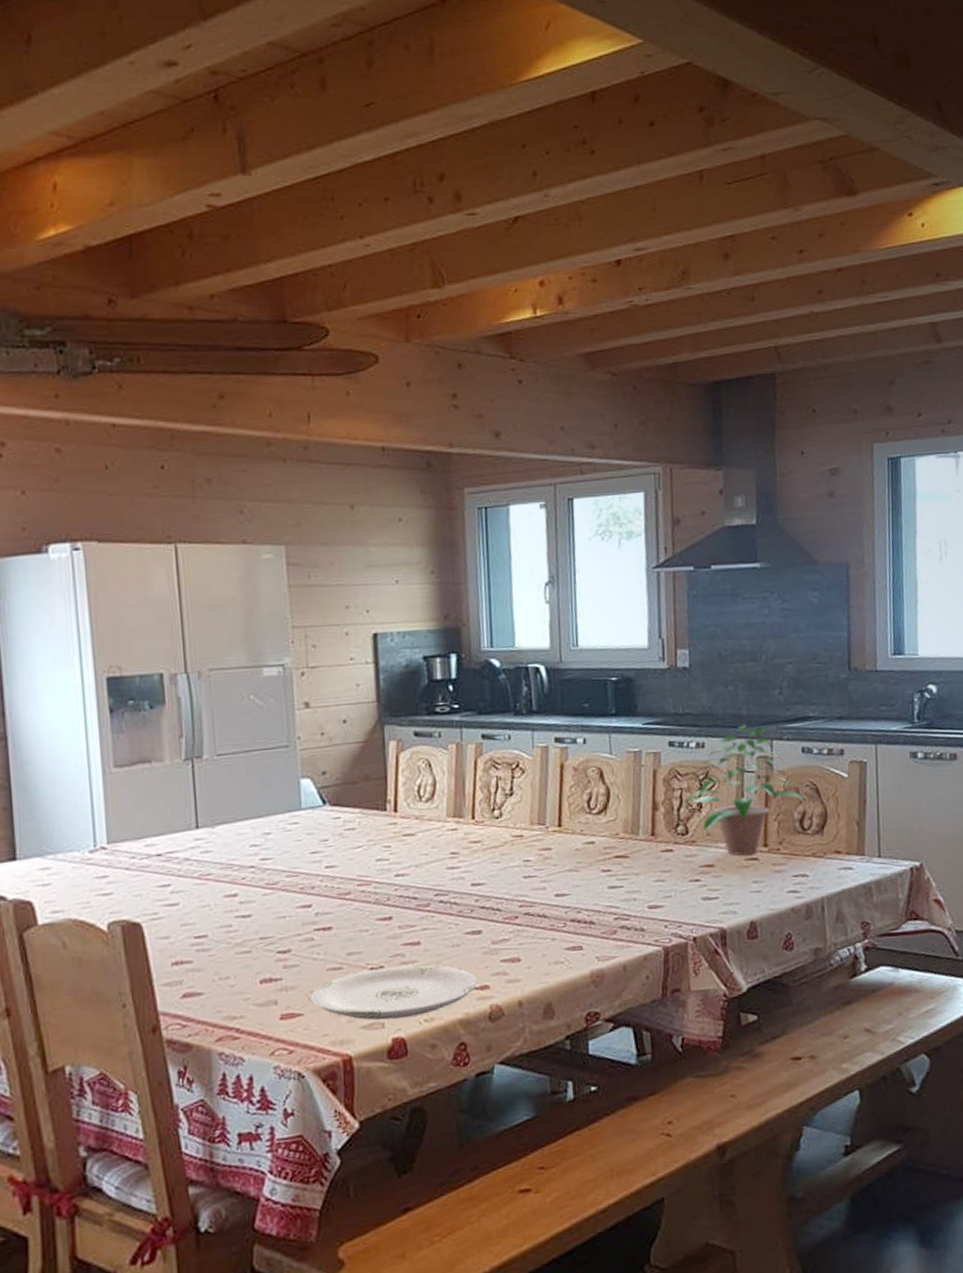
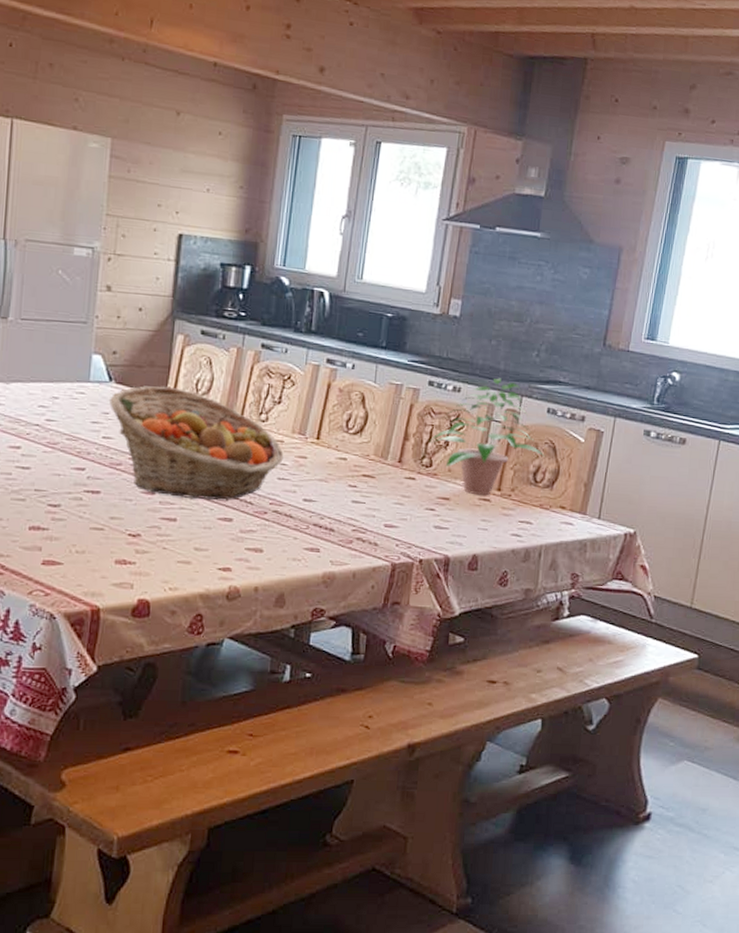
plate: present [311,965,478,1020] -> none [72,535,222,583]
fruit basket: none [326,798,526,918] -> present [109,386,284,500]

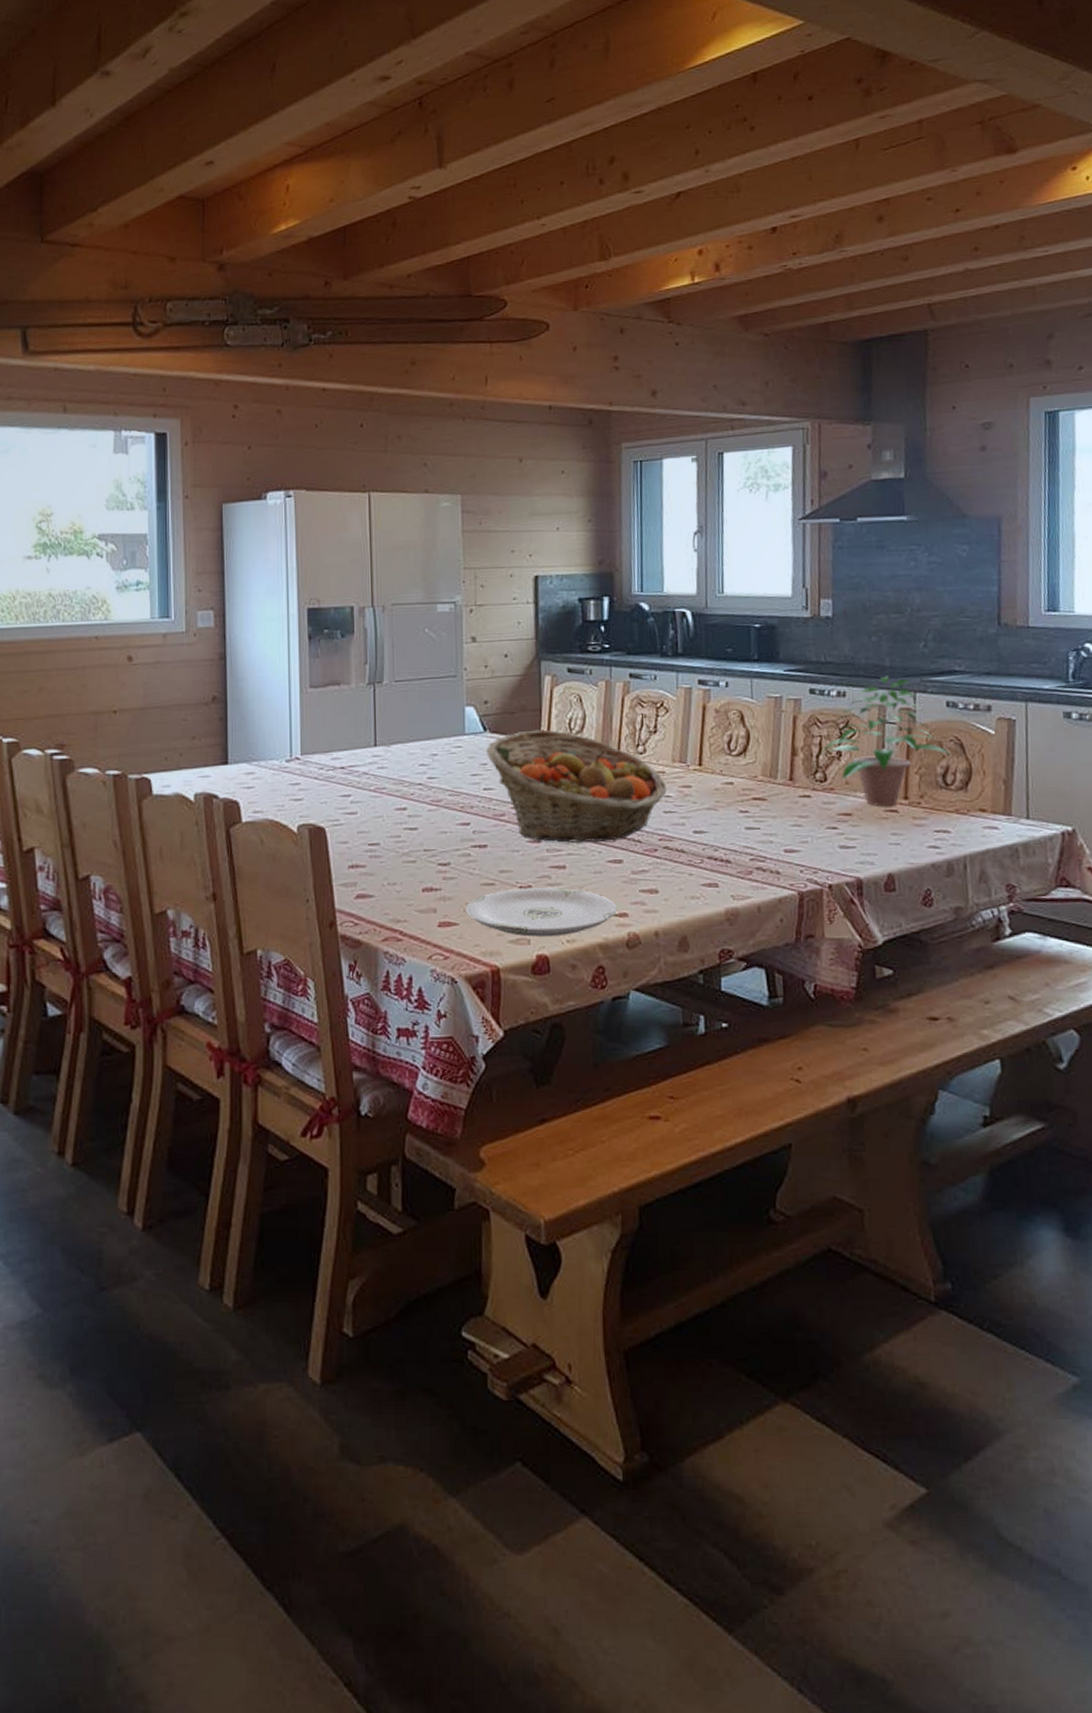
plate: none [72,535,222,583] -> present [466,887,617,937]

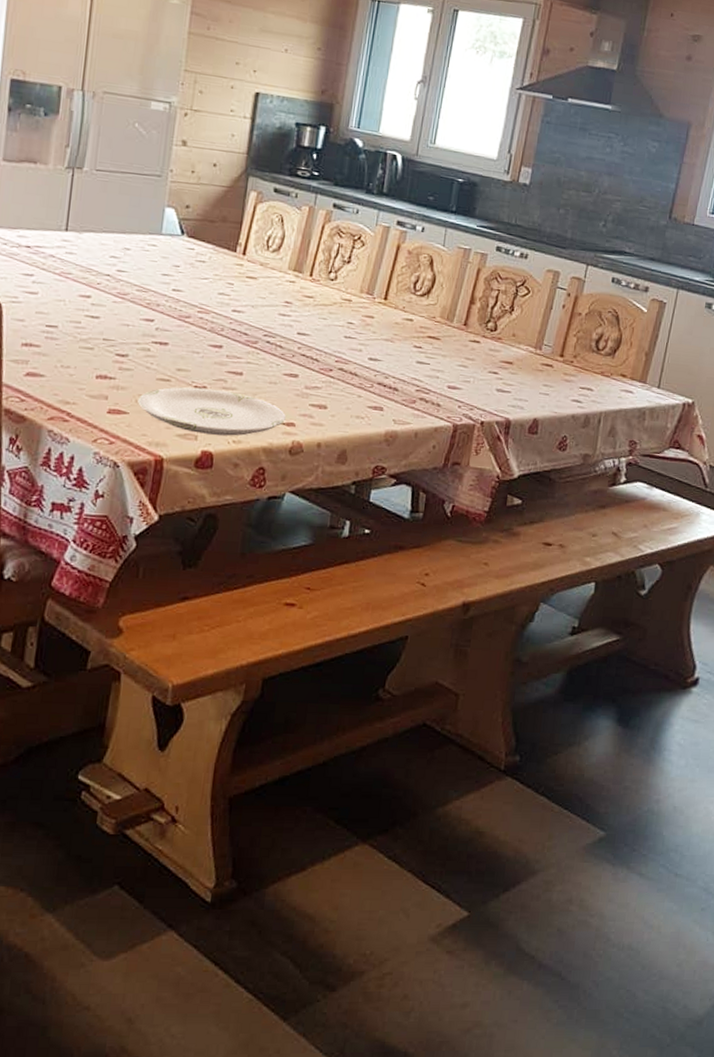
fruit basket: present [486,729,667,843] -> none [181,240,351,356]
potted plant: present [819,676,953,807] -> none [494,246,609,362]

